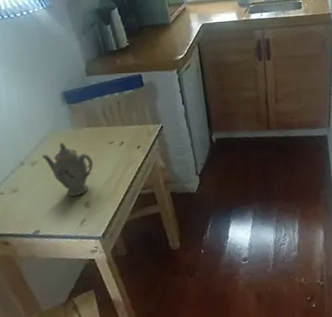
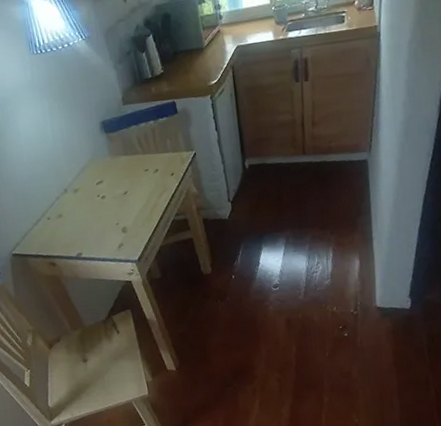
teapot: present [41,142,93,197] -> none [82,170,130,223]

